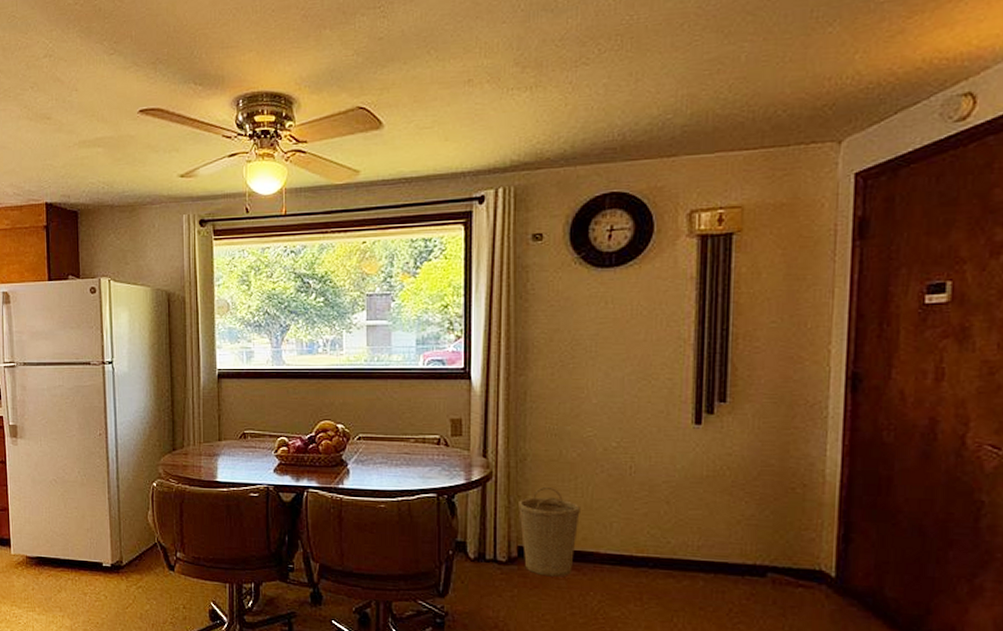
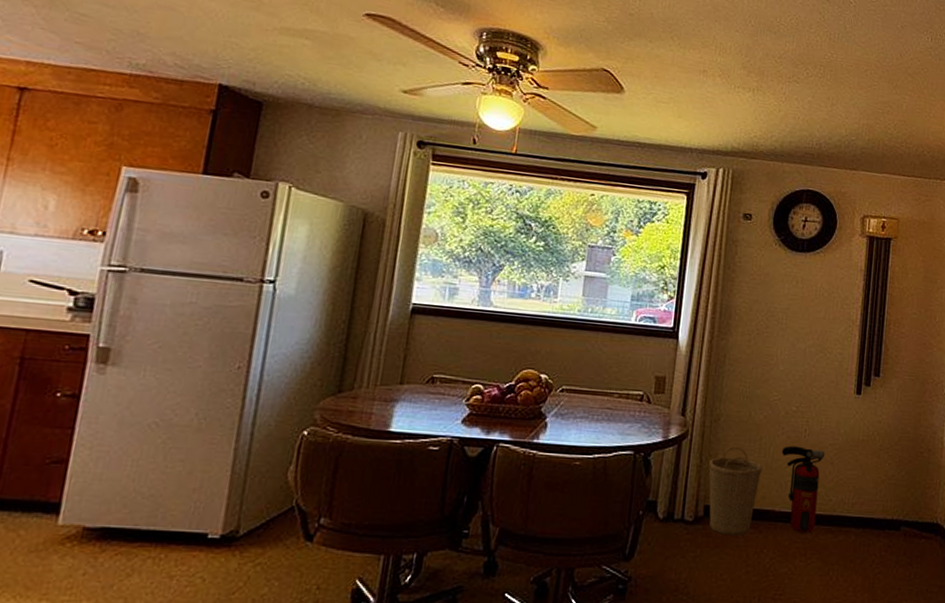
fire extinguisher: none [602,484,658,577] -> present [781,445,825,533]

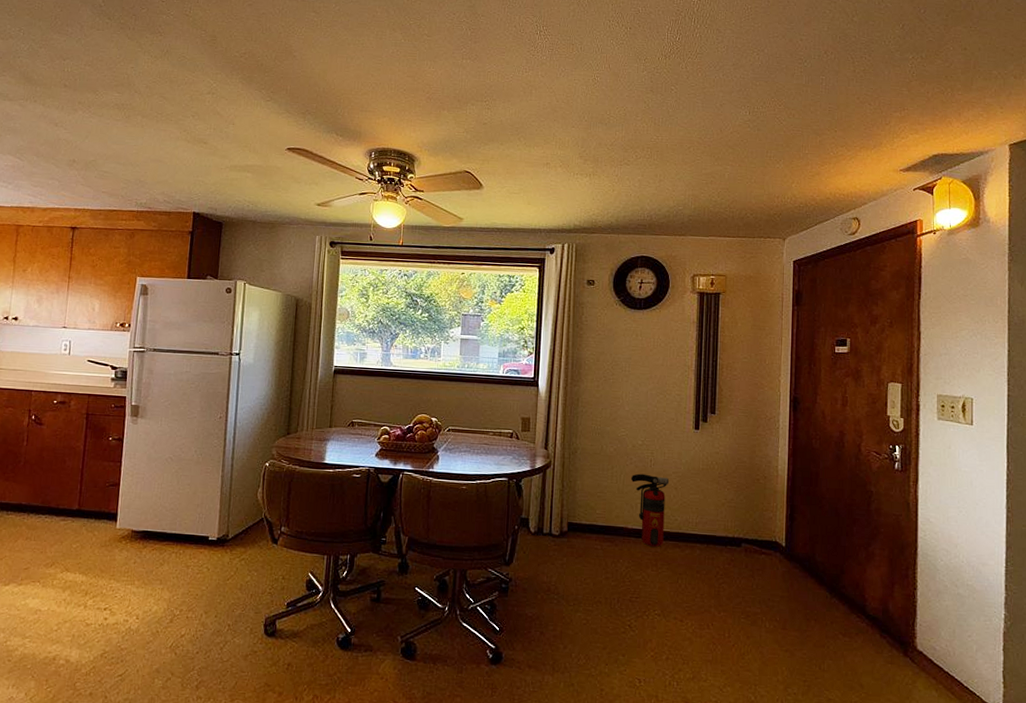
basket: present [709,446,762,536] -> none [570,474,615,548]

